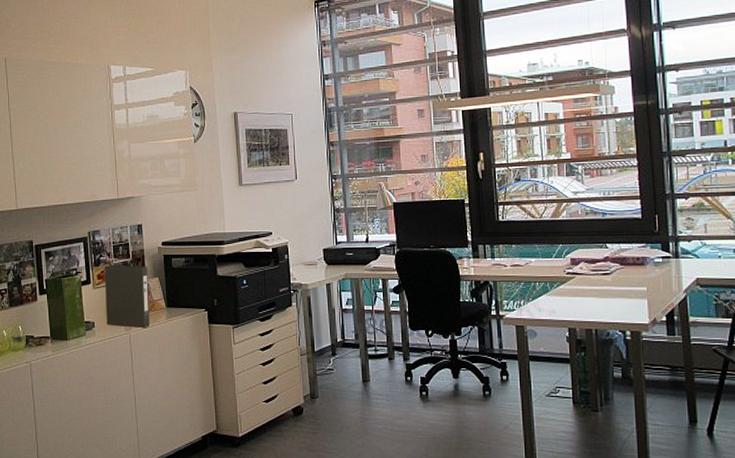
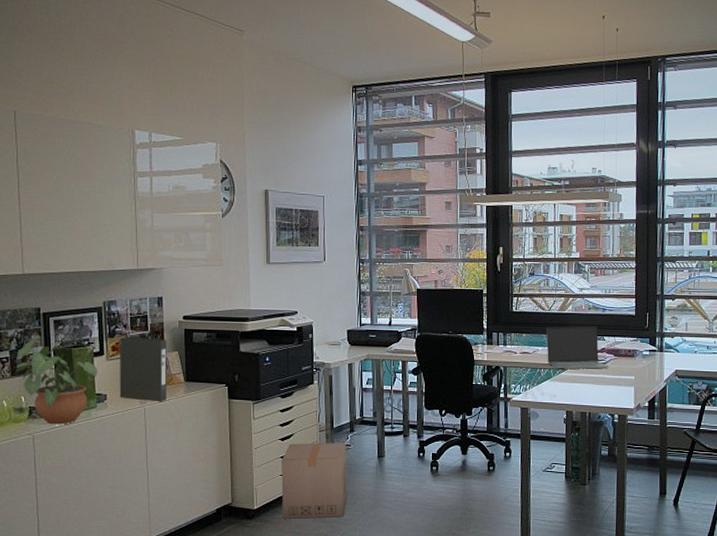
potted plant: none [13,270,86,353] -> present [15,339,98,425]
cardboard box: none [264,366,333,447] -> present [281,442,348,519]
laptop: none [538,232,614,282] -> present [546,326,608,370]

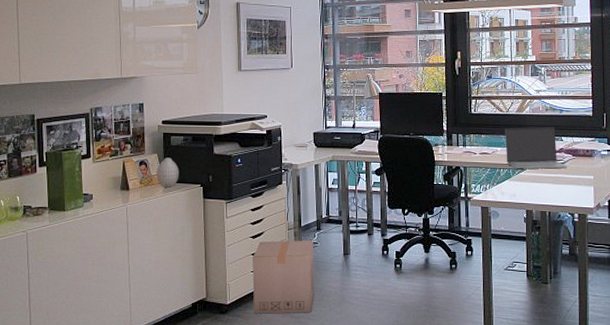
potted plant: present [15,339,98,425] -> none [12,143,85,223]
binder: present [119,336,167,402] -> none [104,140,147,202]
vase: none [177,355,202,387] -> present [156,157,179,188]

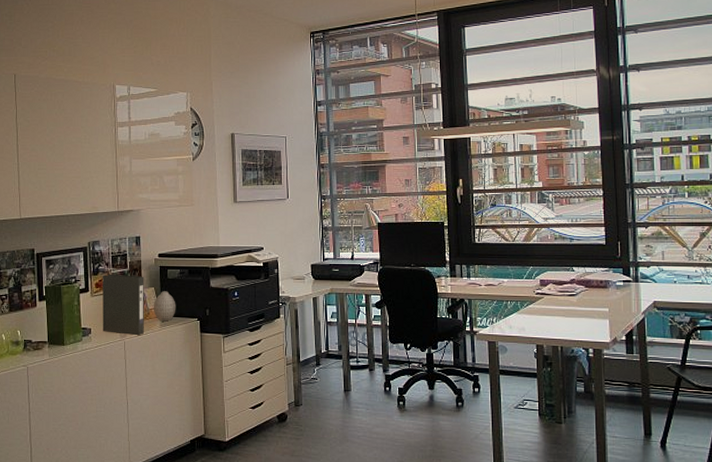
binder: none [104,140,147,202] -> present [102,274,144,336]
cardboard box: present [252,240,315,314] -> none [251,375,315,452]
laptop: present [504,126,567,170] -> none [511,256,579,302]

